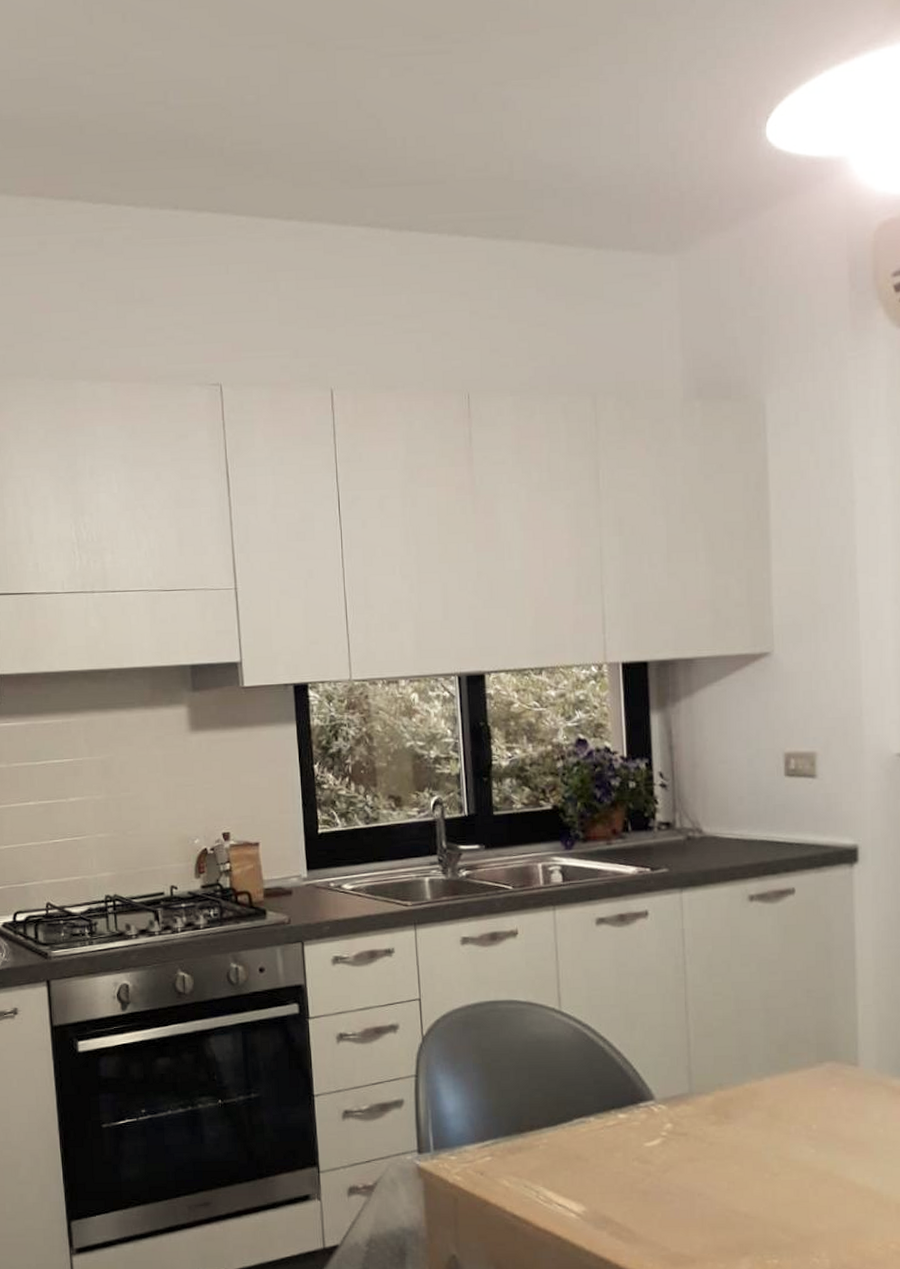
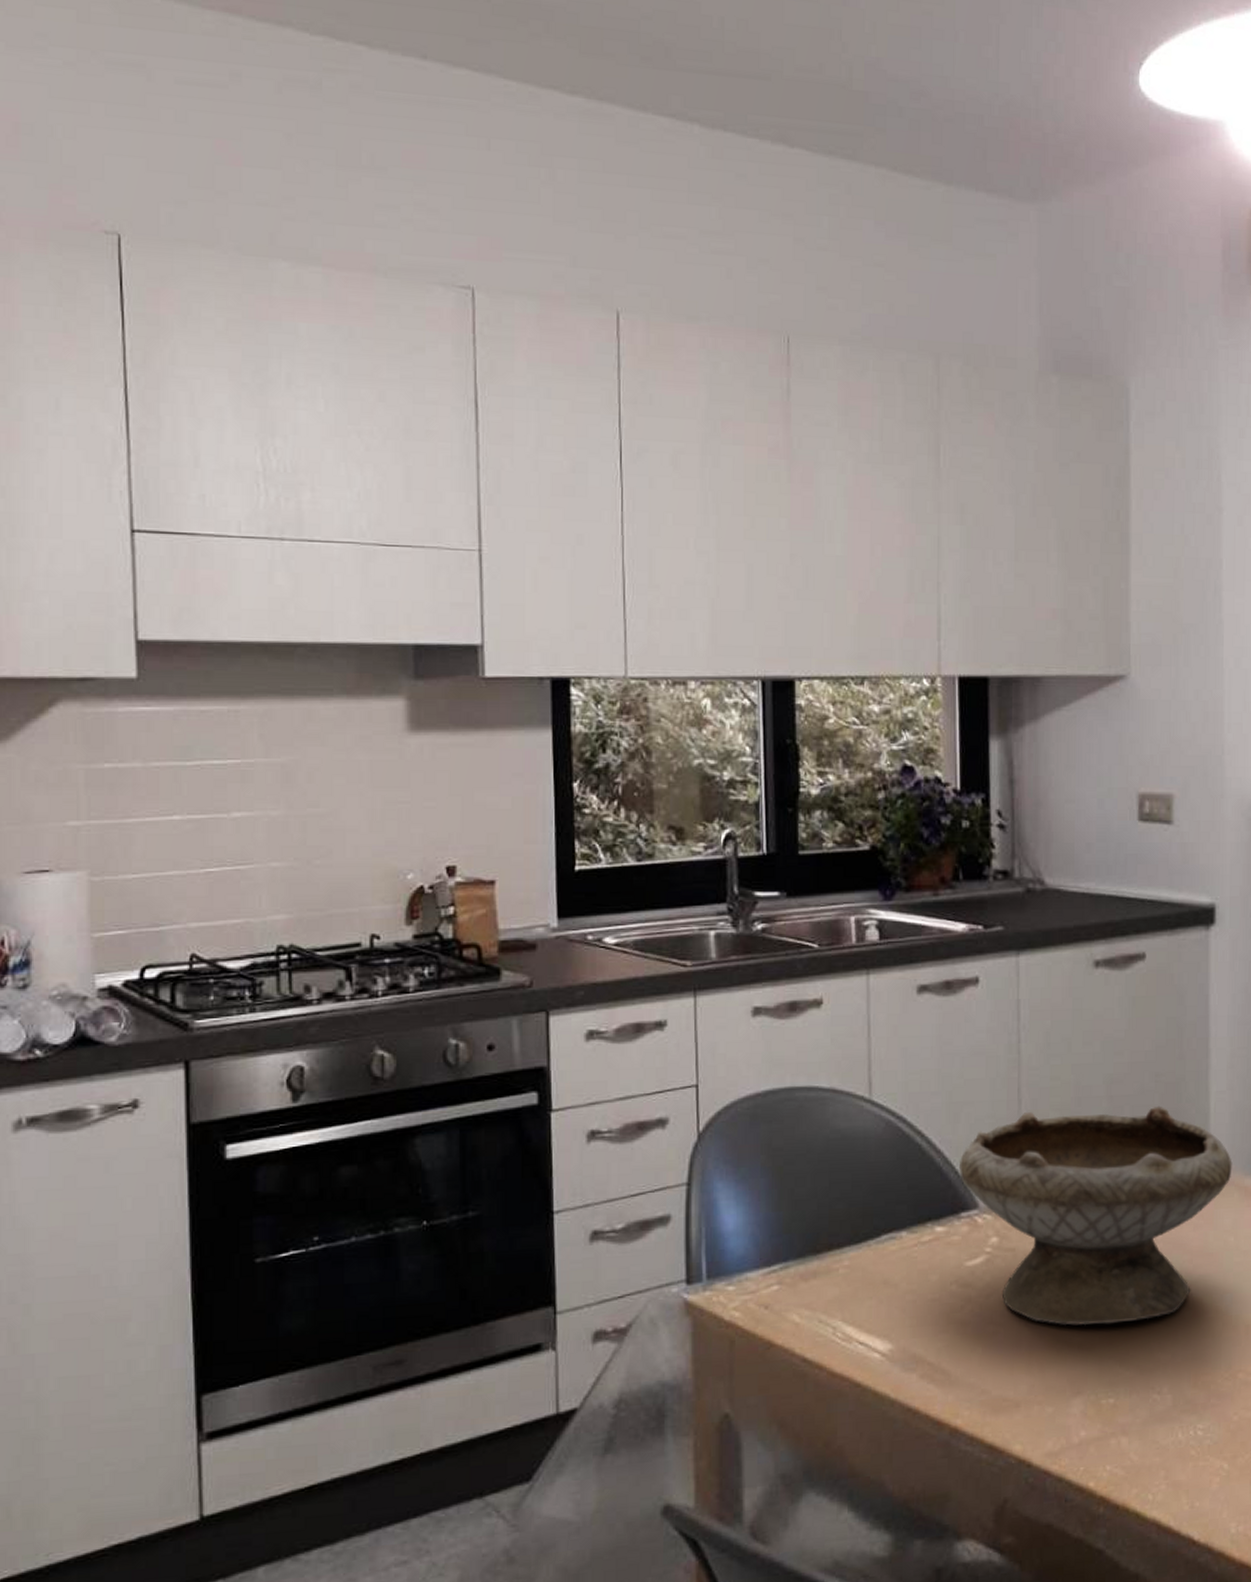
bowl: none [637,1017,880,1199] -> present [960,1105,1232,1326]

